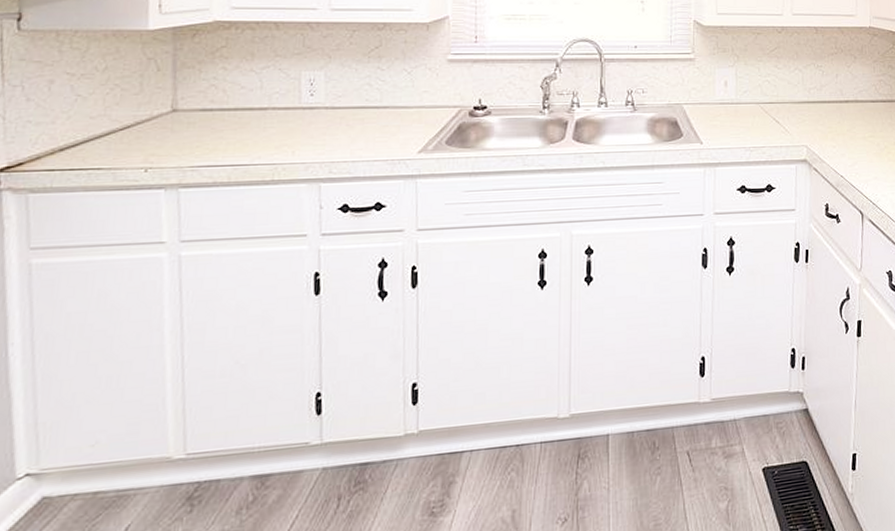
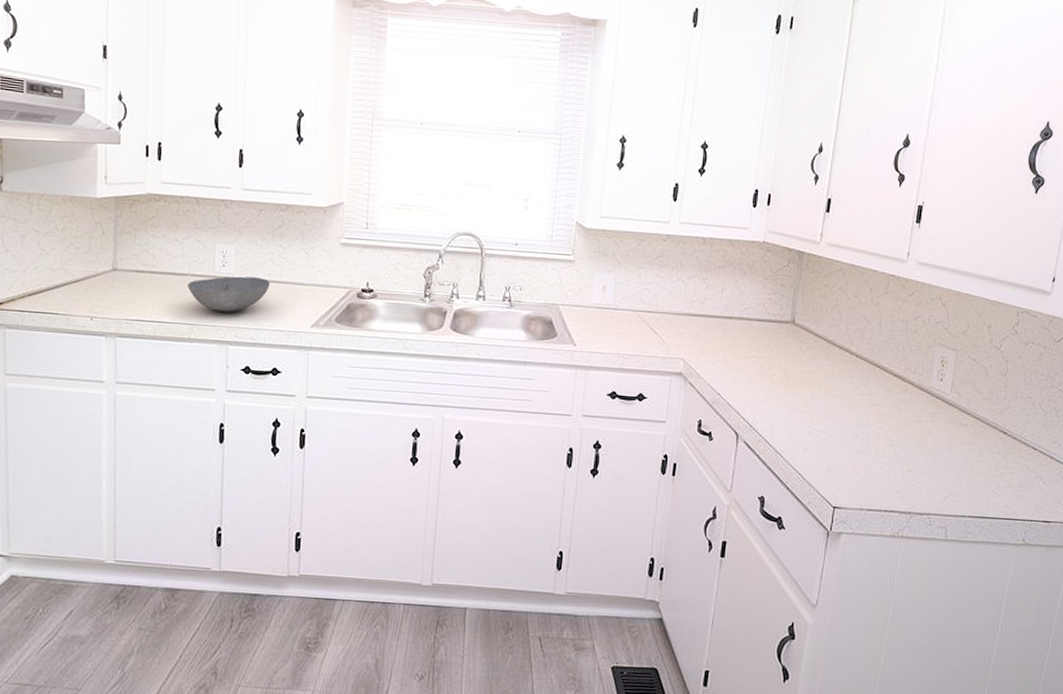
bowl: none [267,104,368,146] -> present [187,276,270,312]

